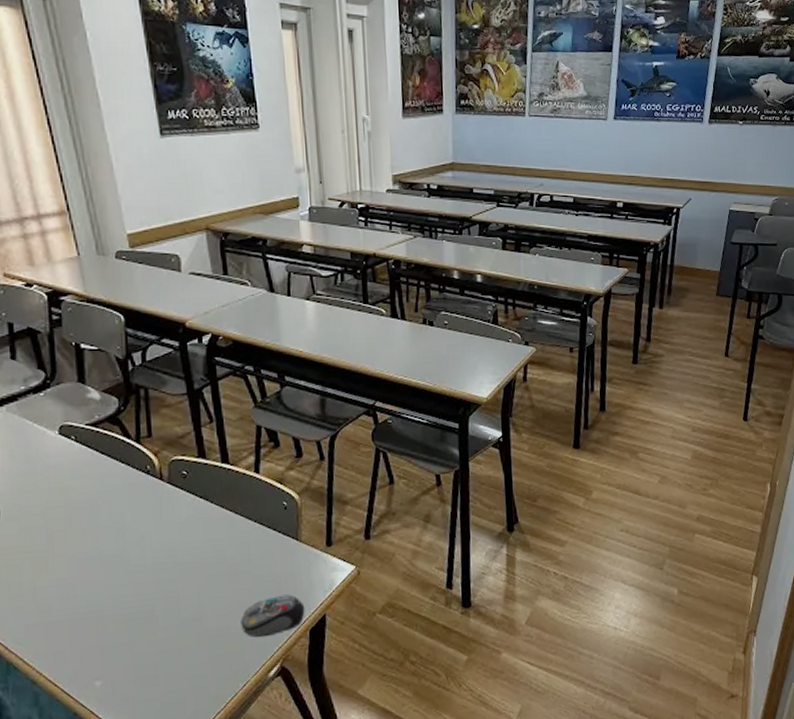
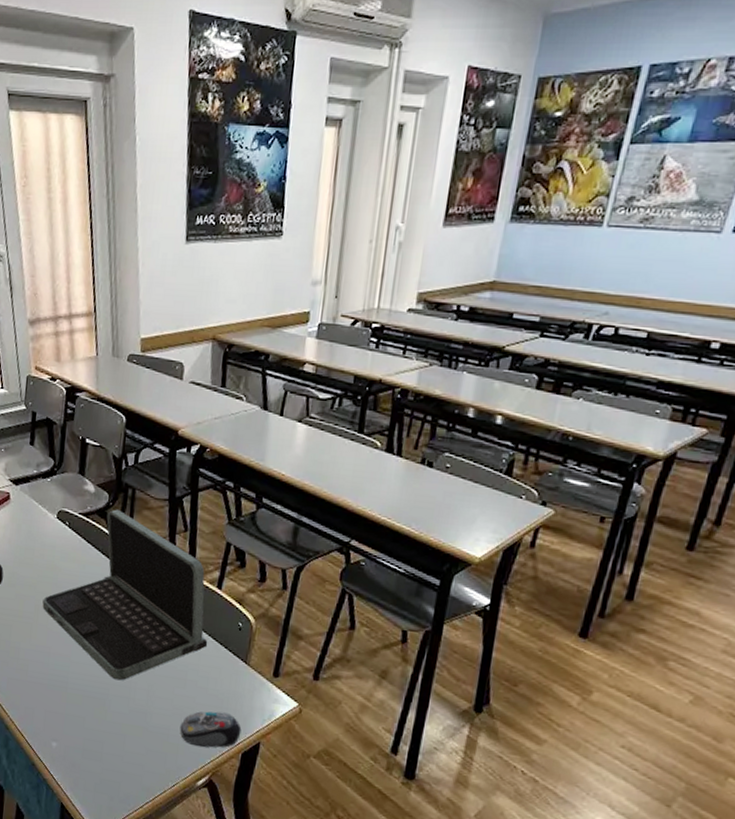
laptop: none [56,412,255,593] -> present [42,509,208,681]

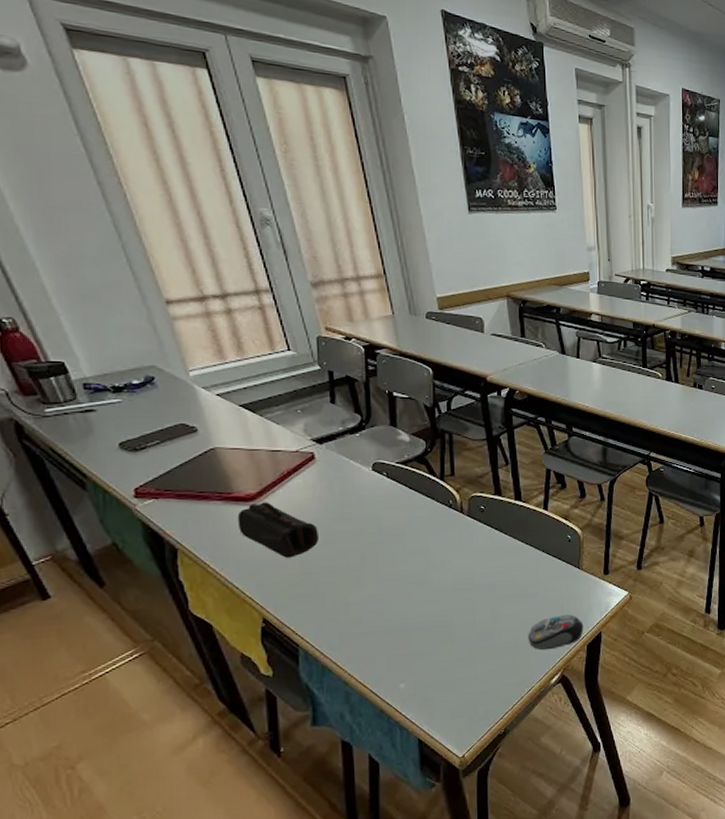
laptop: present [42,509,208,681] -> none [368,454,543,610]

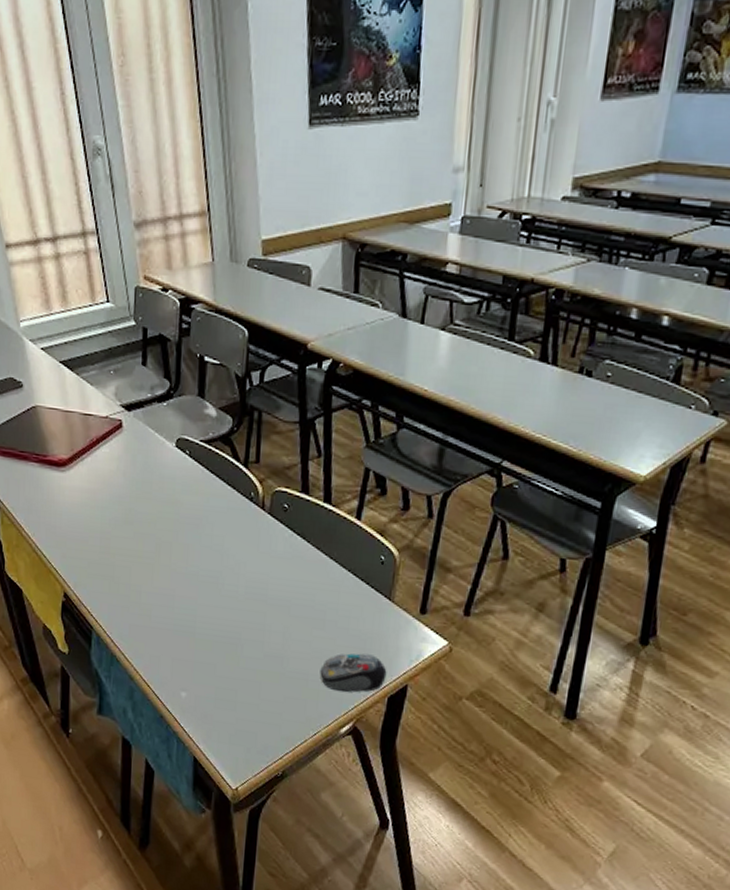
pencil case: present [237,502,319,558] -> none [49,469,119,533]

